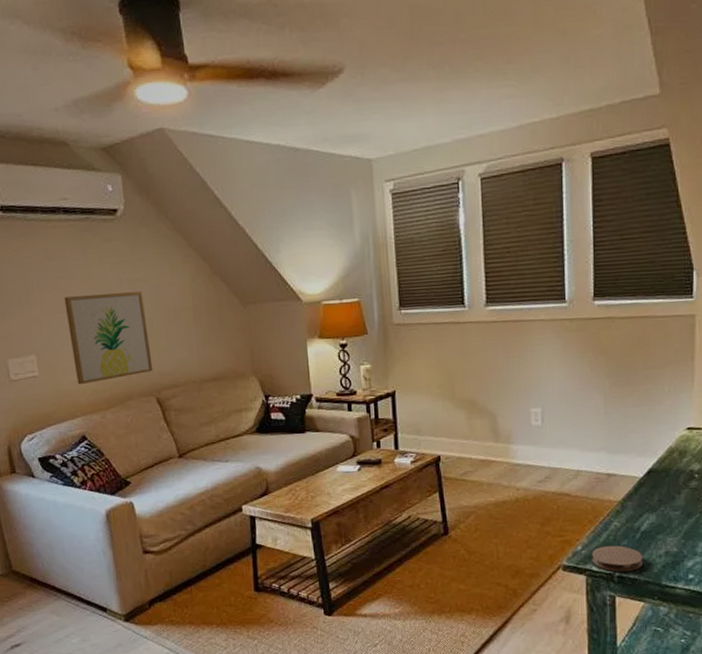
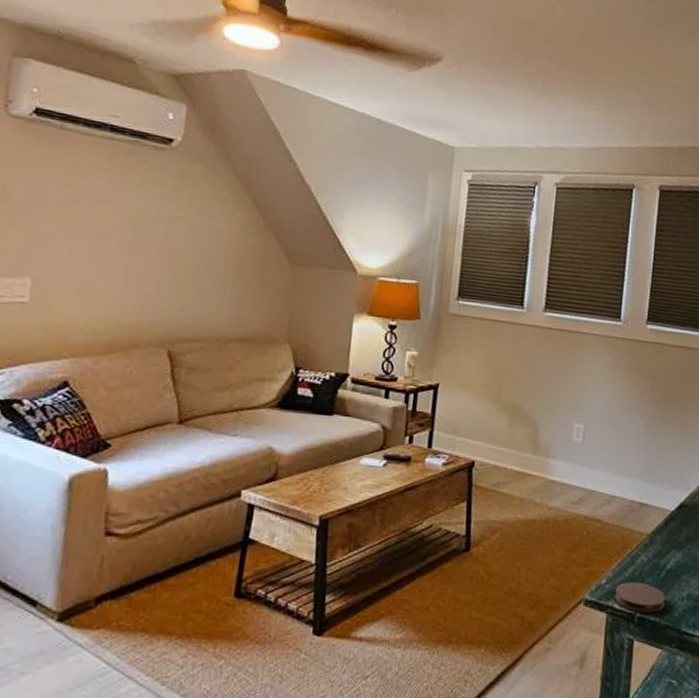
wall art: present [64,292,153,385] -> none [75,220,181,322]

